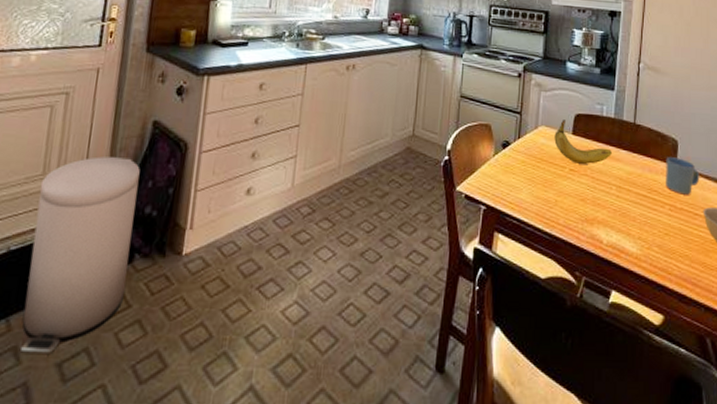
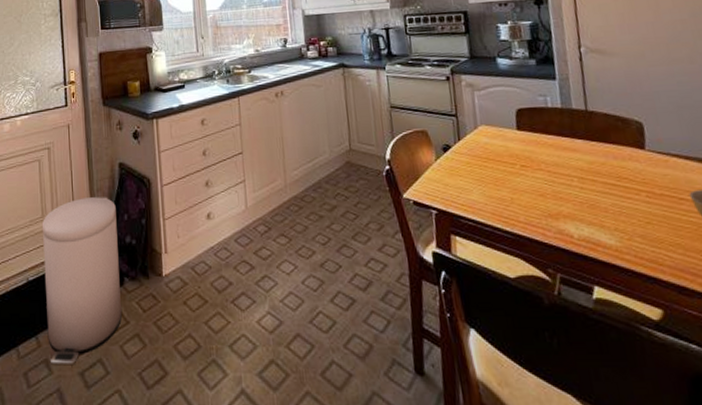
fruit: present [554,120,612,164] -> none [497,116,566,159]
mug: present [666,157,700,195] -> none [631,140,679,180]

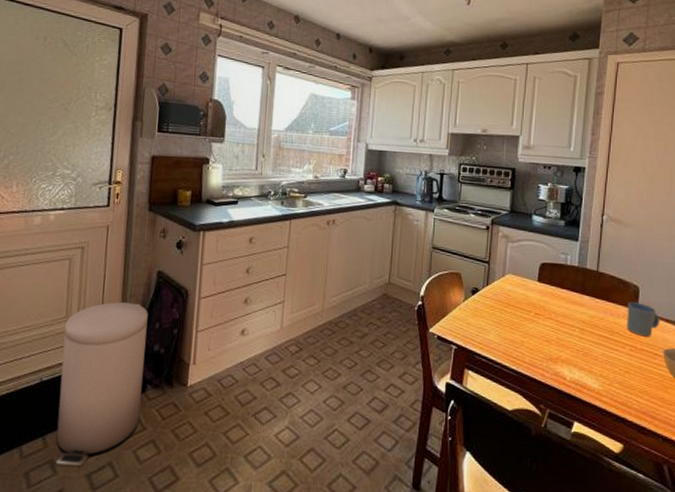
mug: none [631,140,679,180] -> present [627,302,660,337]

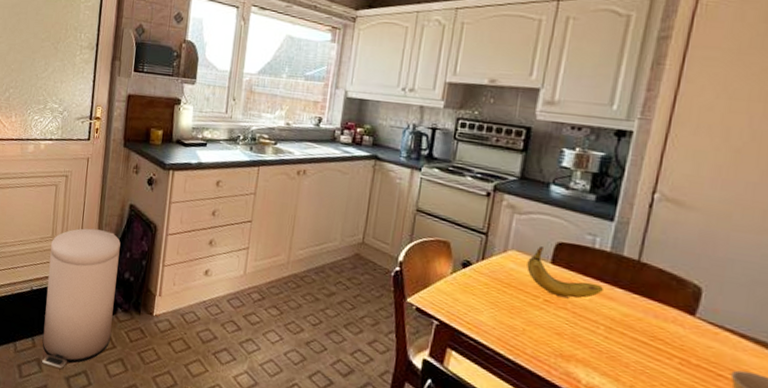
fruit: none [520,268,575,309] -> present [527,246,603,299]
mug: present [627,302,660,337] -> none [677,304,732,352]

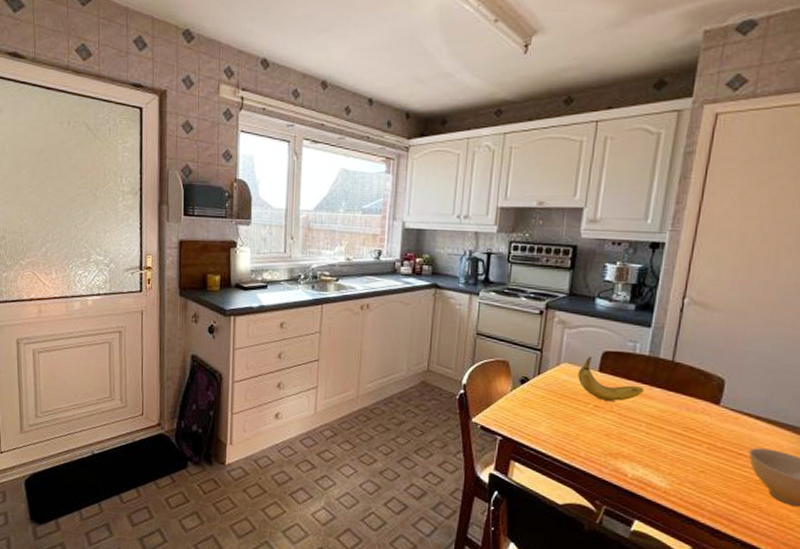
pedal bin: present [41,228,121,370] -> none [109,384,185,532]

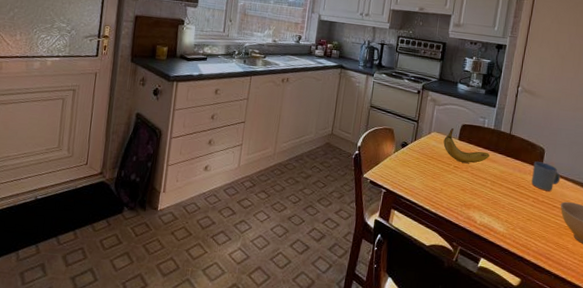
mug: none [705,396,749,435] -> present [531,161,561,191]

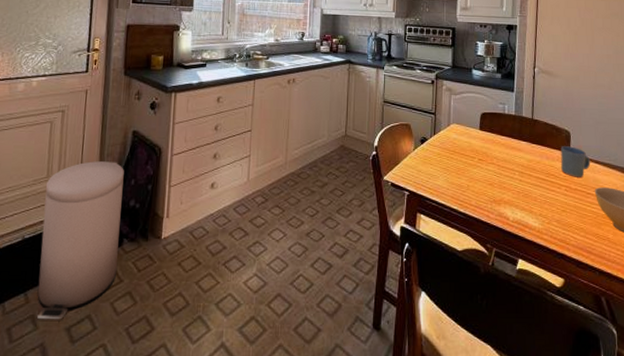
pedal bin: none [45,137,127,271] -> present [36,161,124,321]
fruit: present [443,128,490,164] -> none [464,118,514,154]

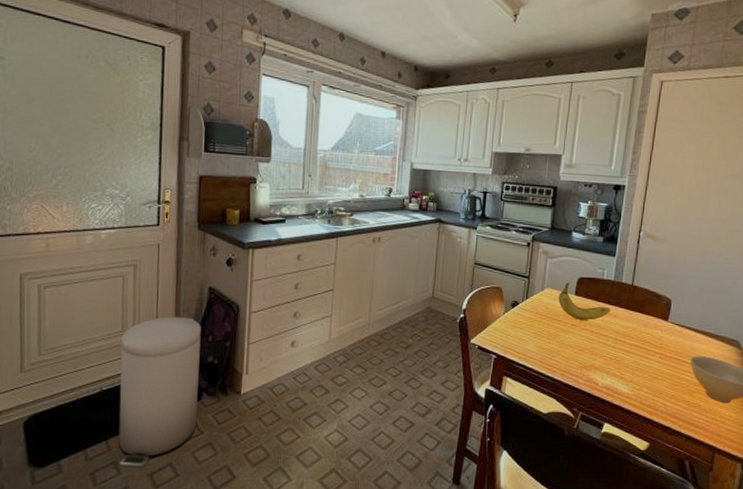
fruit: none [464,118,514,154] -> present [558,282,610,320]
mug: present [560,146,591,177] -> none [658,314,690,346]

